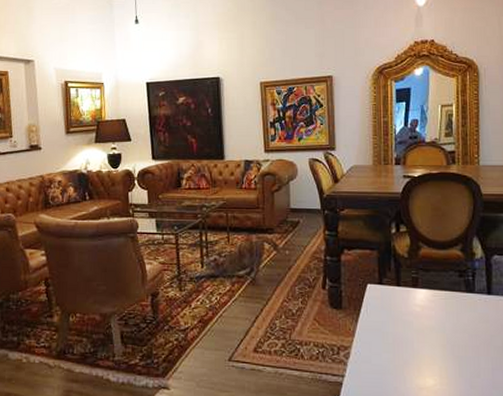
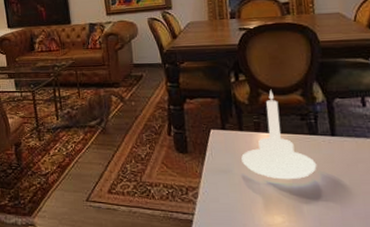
candle holder: none [397,242,472,340] -> present [241,89,317,180]

